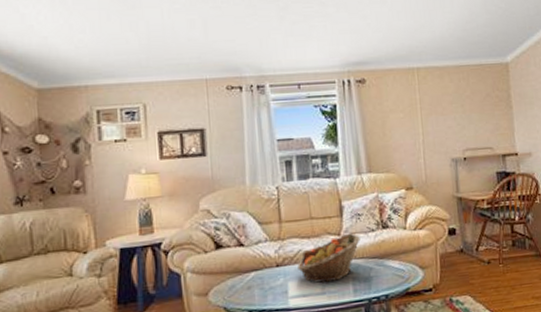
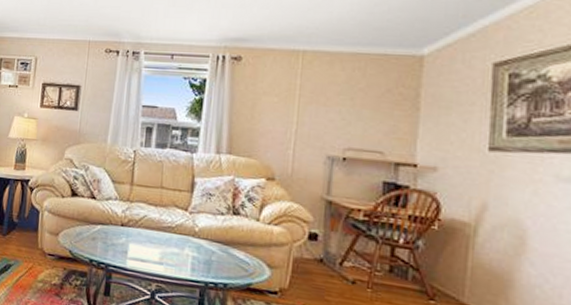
fruit basket: present [297,233,360,284] -> none [140,211,208,255]

